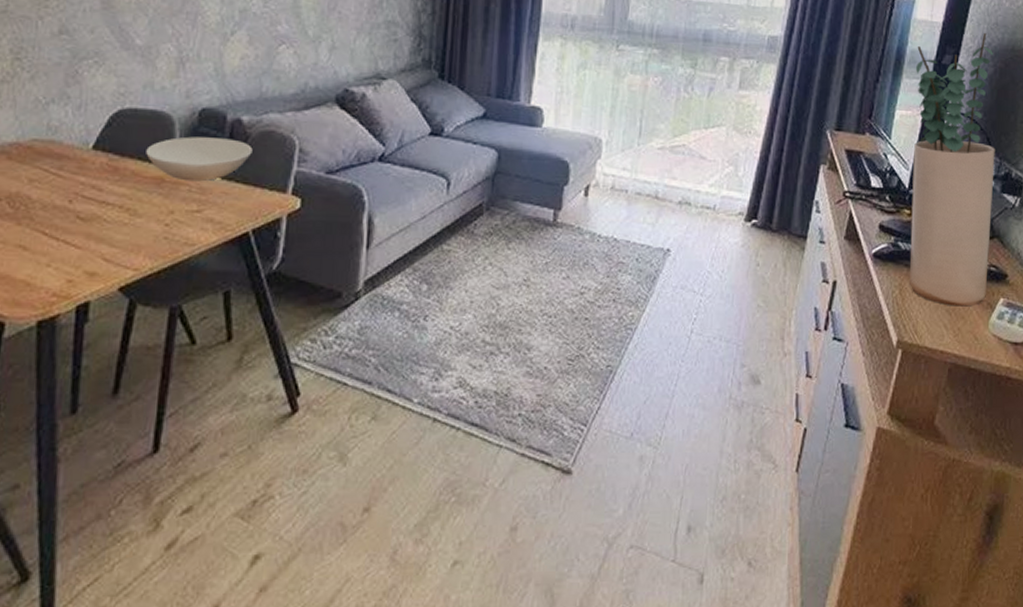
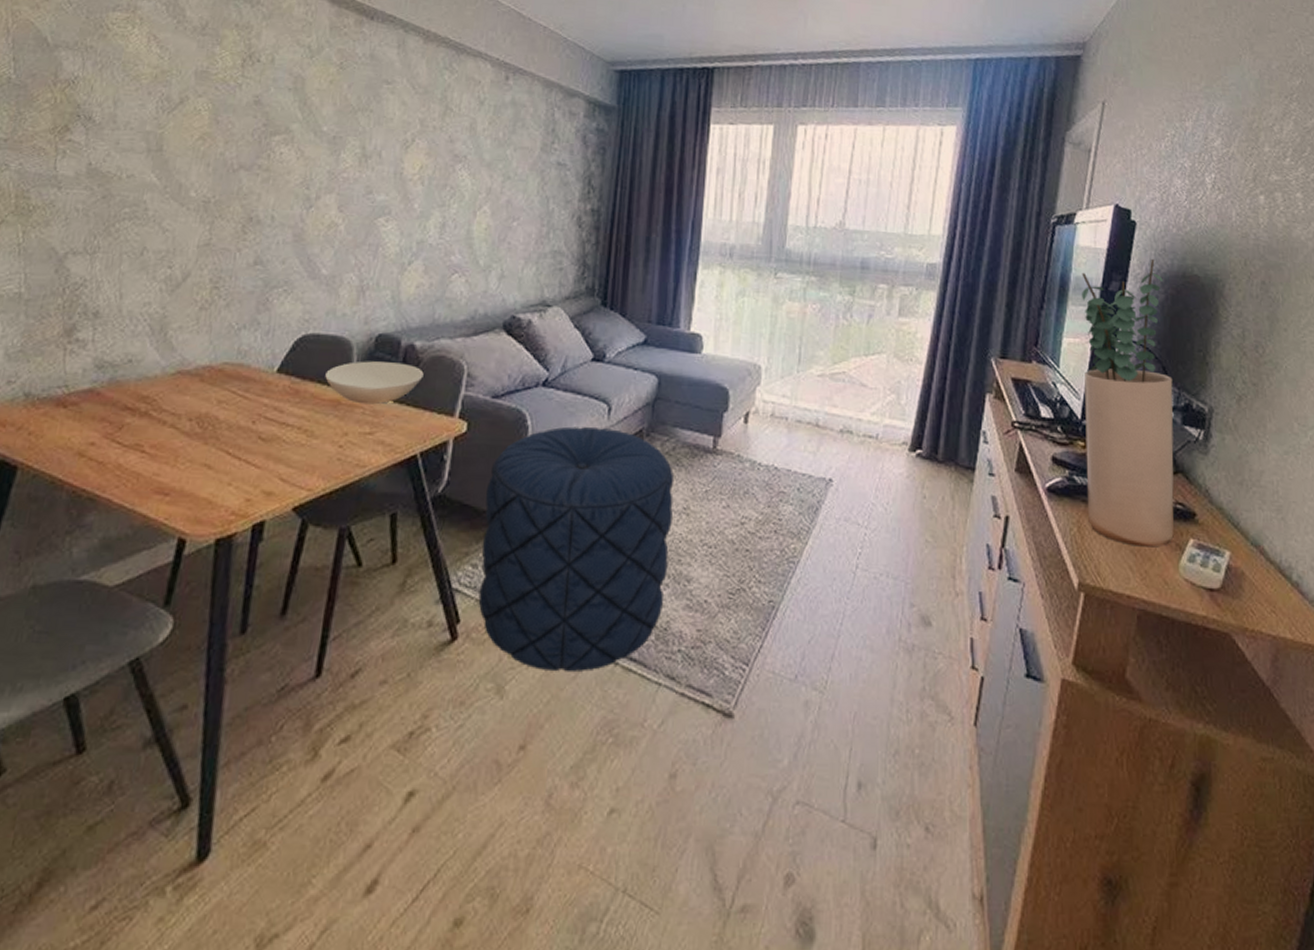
pouf: none [318,201,515,439] -> present [478,426,675,672]

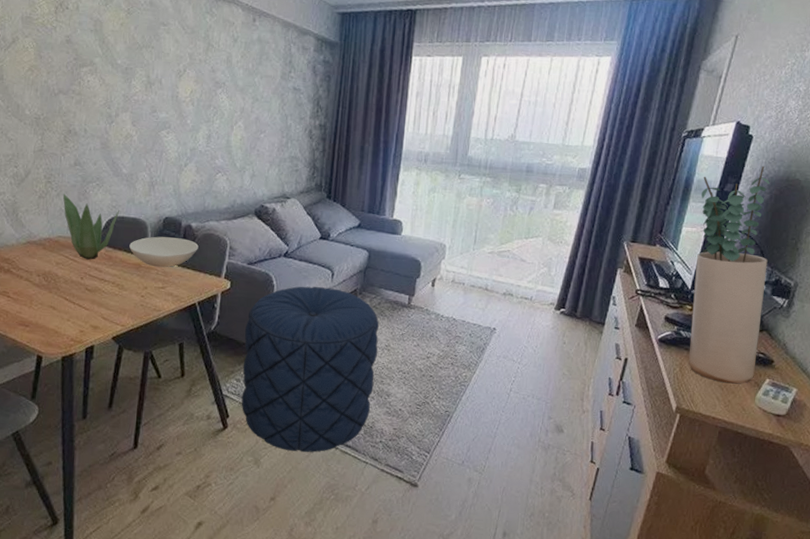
plant: none [234,302,315,396] -> present [63,193,120,260]

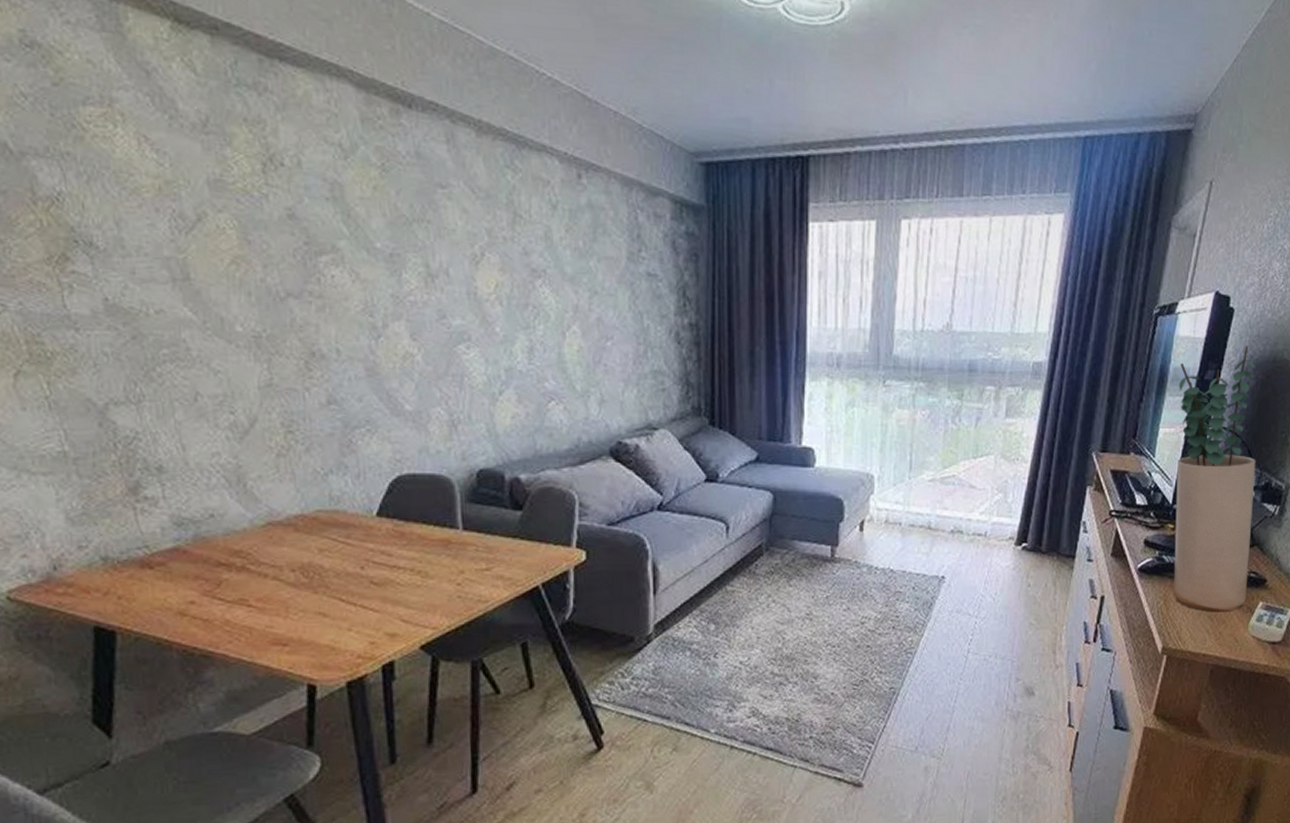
plant: present [63,193,120,260] -> none [316,446,409,540]
bowl: present [129,236,199,268] -> none [429,497,534,541]
pouf: present [241,286,380,453] -> none [613,545,796,766]

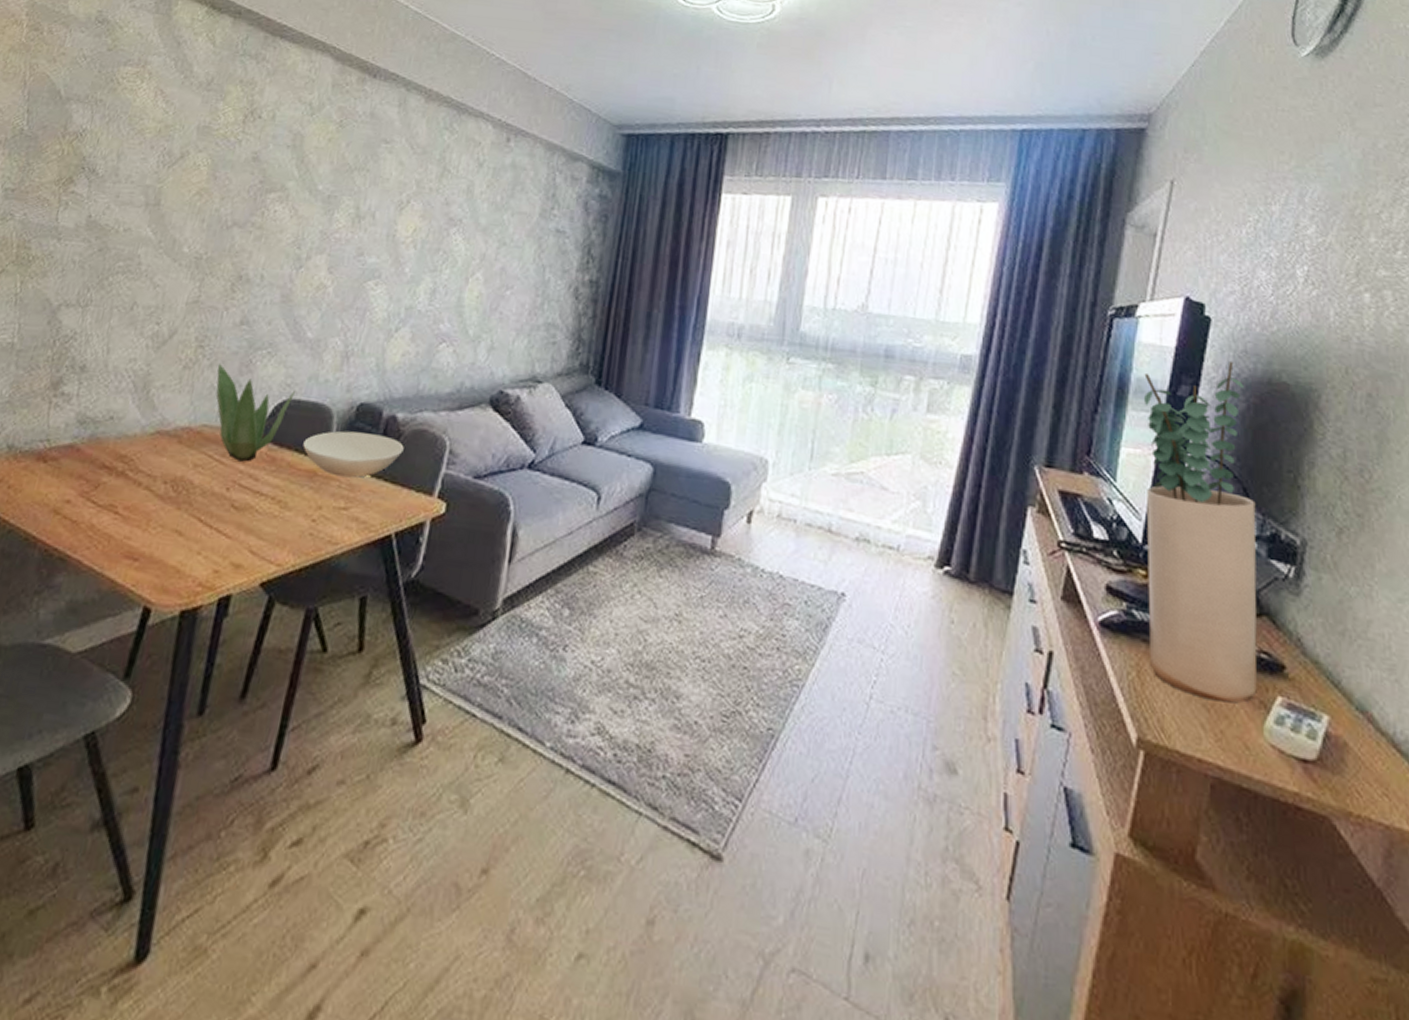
plant: none [316,446,409,540] -> present [215,363,297,462]
bowl: none [429,497,534,541] -> present [303,431,404,478]

